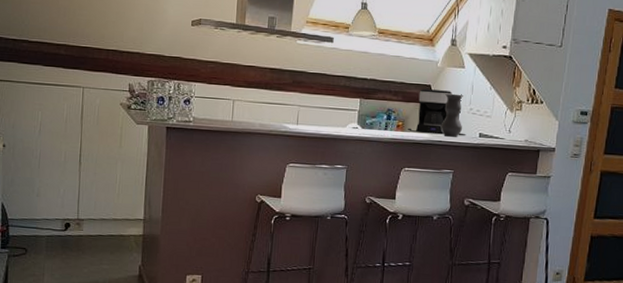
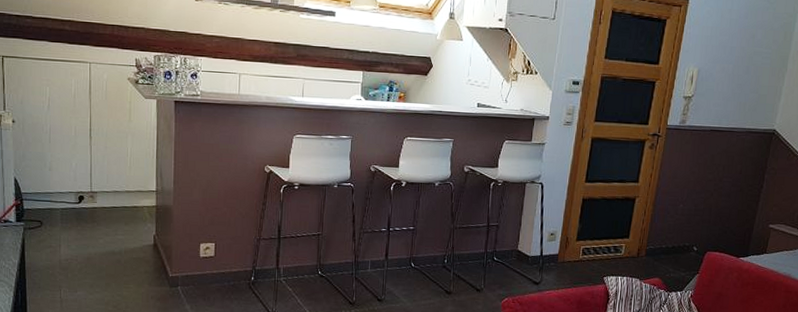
coffee maker: present [408,89,466,137] -> none [409,61,465,107]
vase: present [440,94,463,138] -> none [440,66,462,108]

